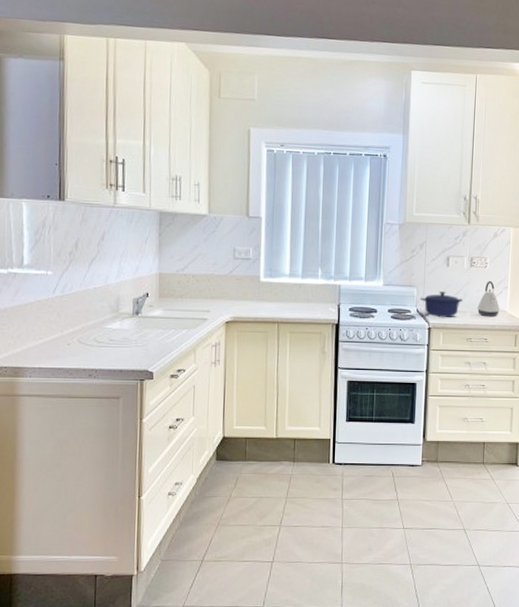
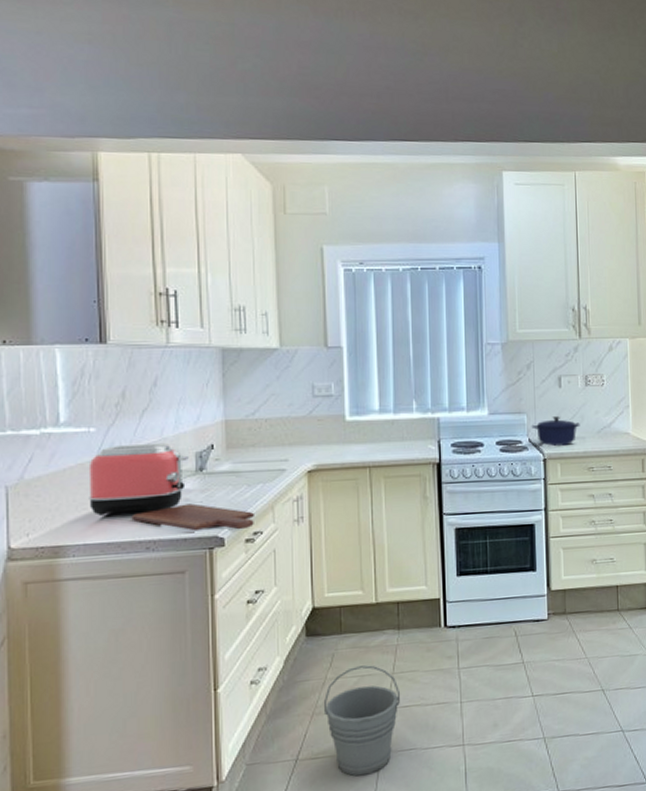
toaster: none [44,288,127,345] -> present [88,444,189,516]
cutting board: none [78,341,179,367] -> present [131,503,254,532]
bucket: none [227,489,291,579] -> present [323,665,400,776]
kettle: present [477,280,500,316] -> none [597,399,623,441]

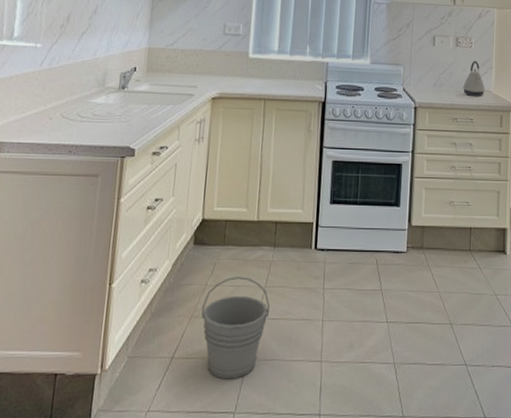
toaster: present [88,444,189,516] -> none [27,60,114,120]
cutting board: present [131,503,254,532] -> none [60,116,163,144]
cooking pot: present [532,416,580,447] -> none [407,70,449,97]
kettle: none [597,399,623,441] -> present [463,60,486,96]

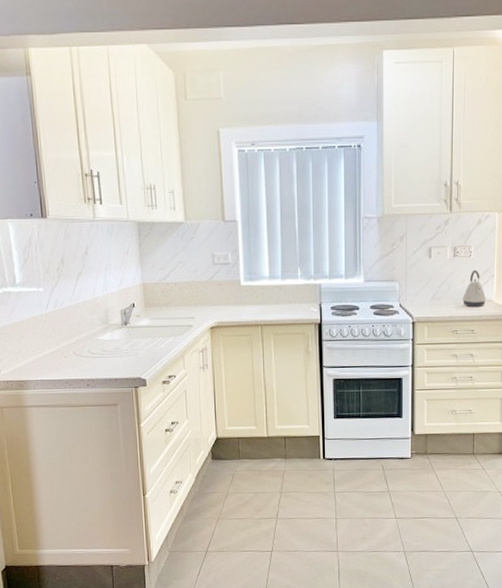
bucket: present [201,277,270,380] -> none [226,485,286,567]

